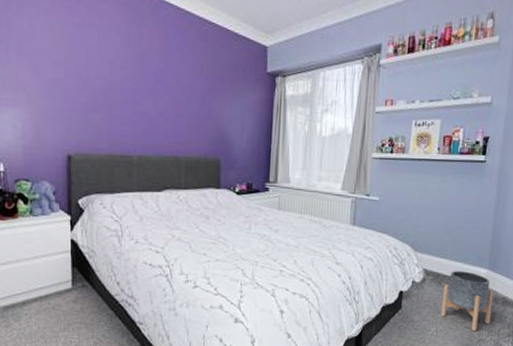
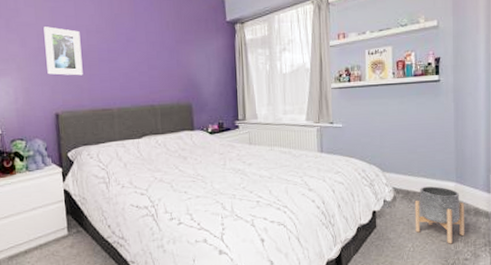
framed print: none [61,56,102,116] -> present [43,26,83,76]

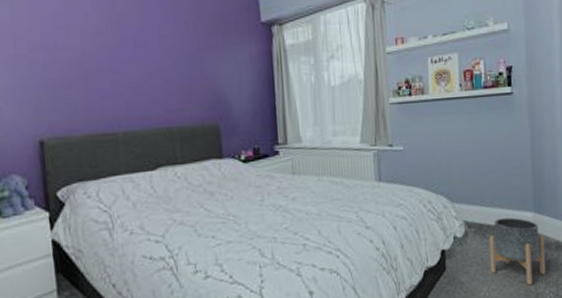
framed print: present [43,26,83,76] -> none [22,27,77,91]

